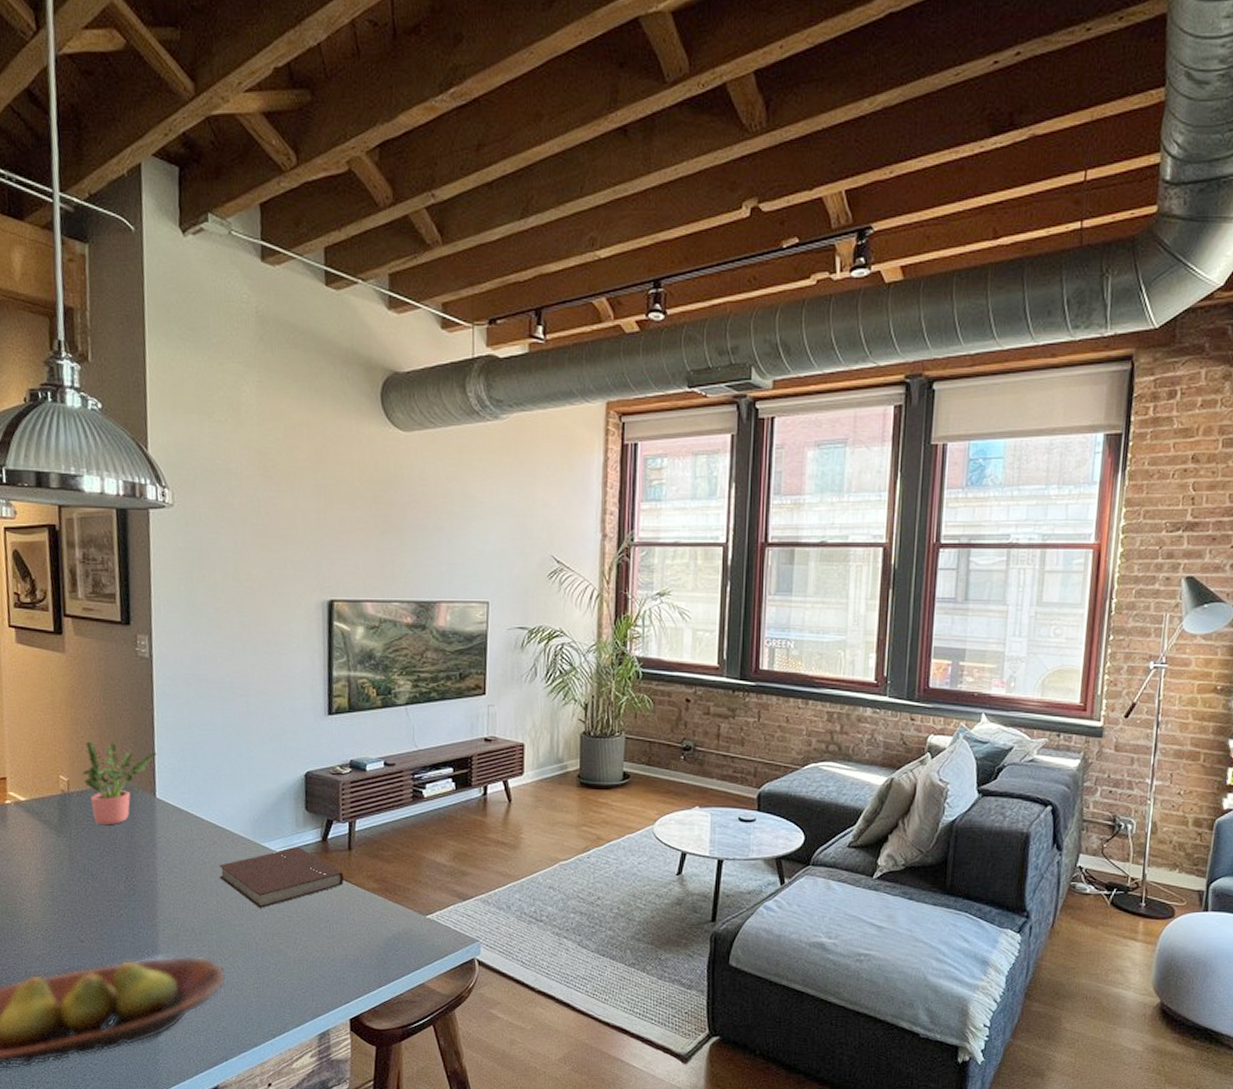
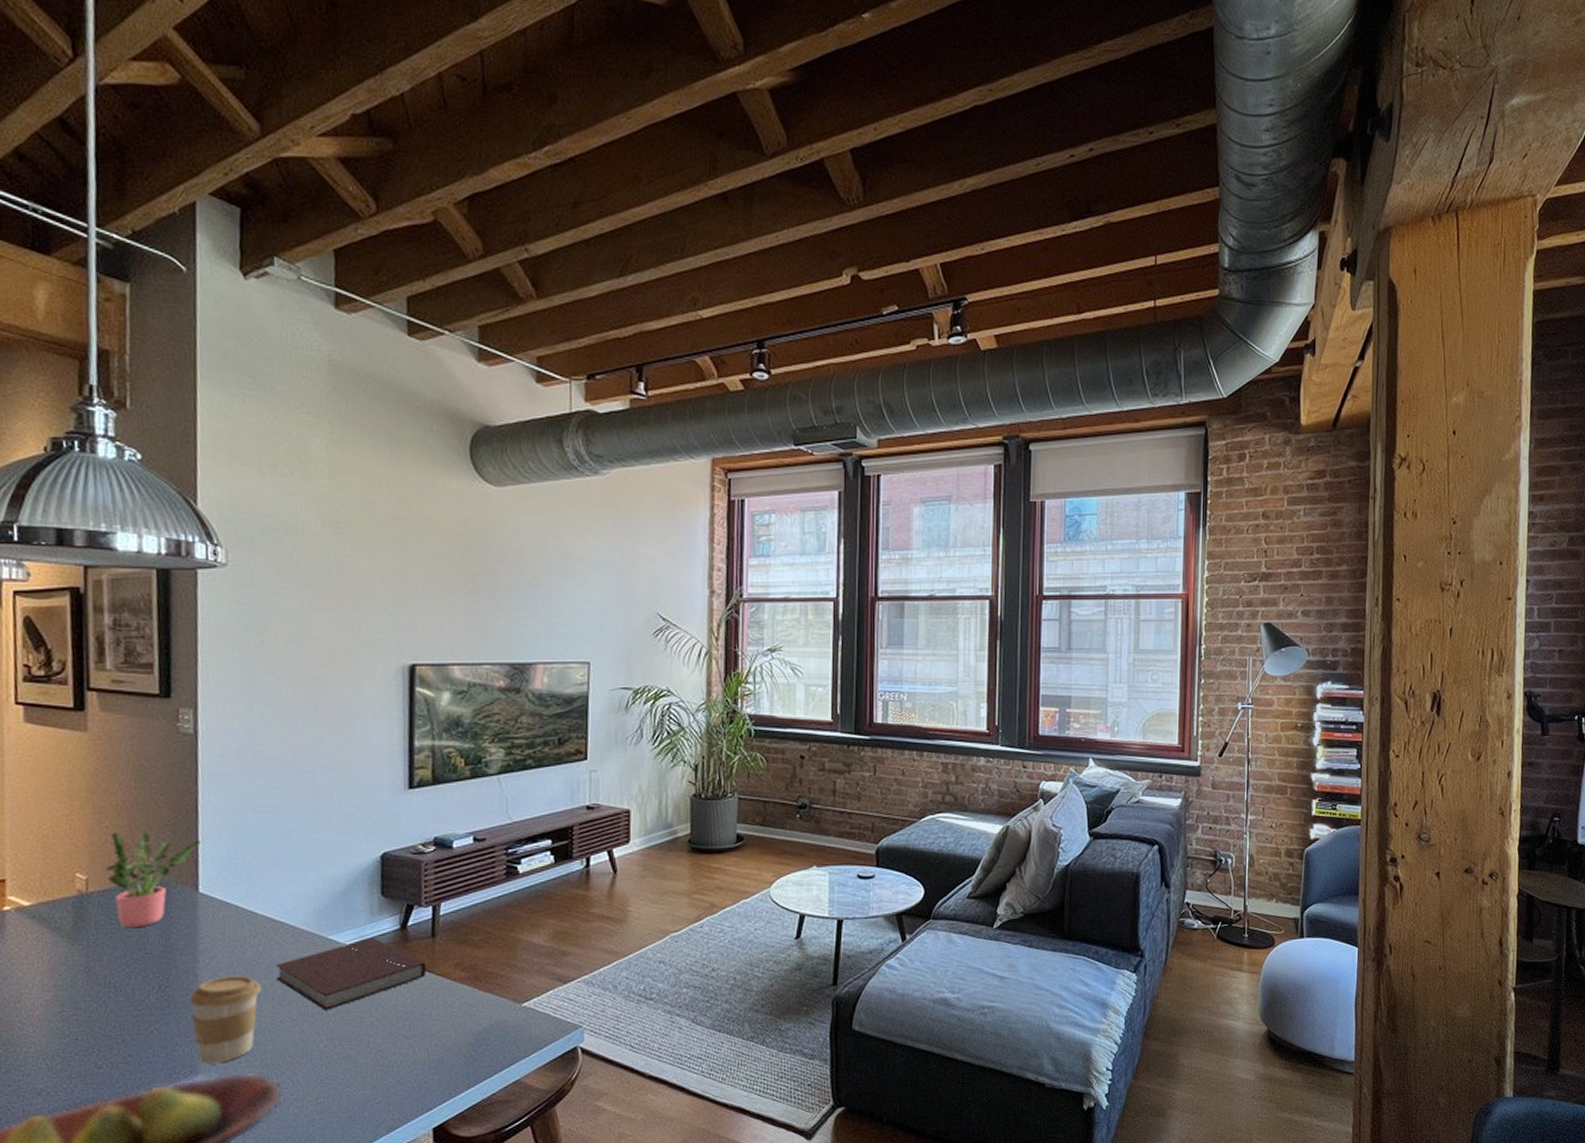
coffee cup: none [150,872,207,947] -> present [189,975,261,1065]

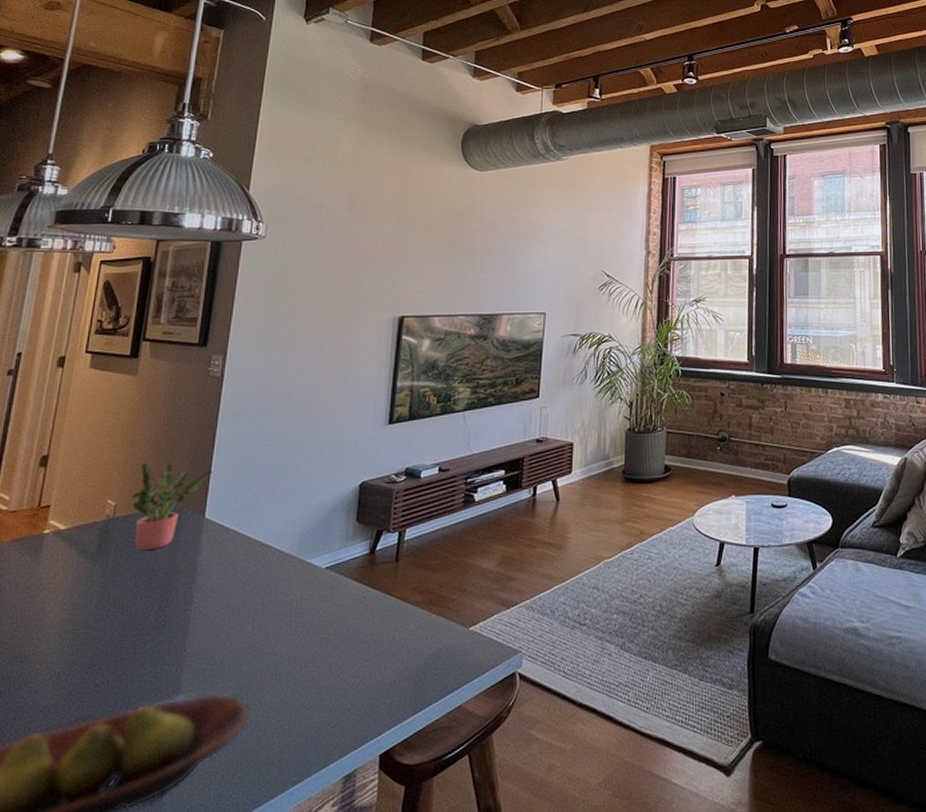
coffee cup: present [189,975,261,1065] -> none [182,596,245,684]
notebook: present [275,938,427,1010] -> none [258,561,389,632]

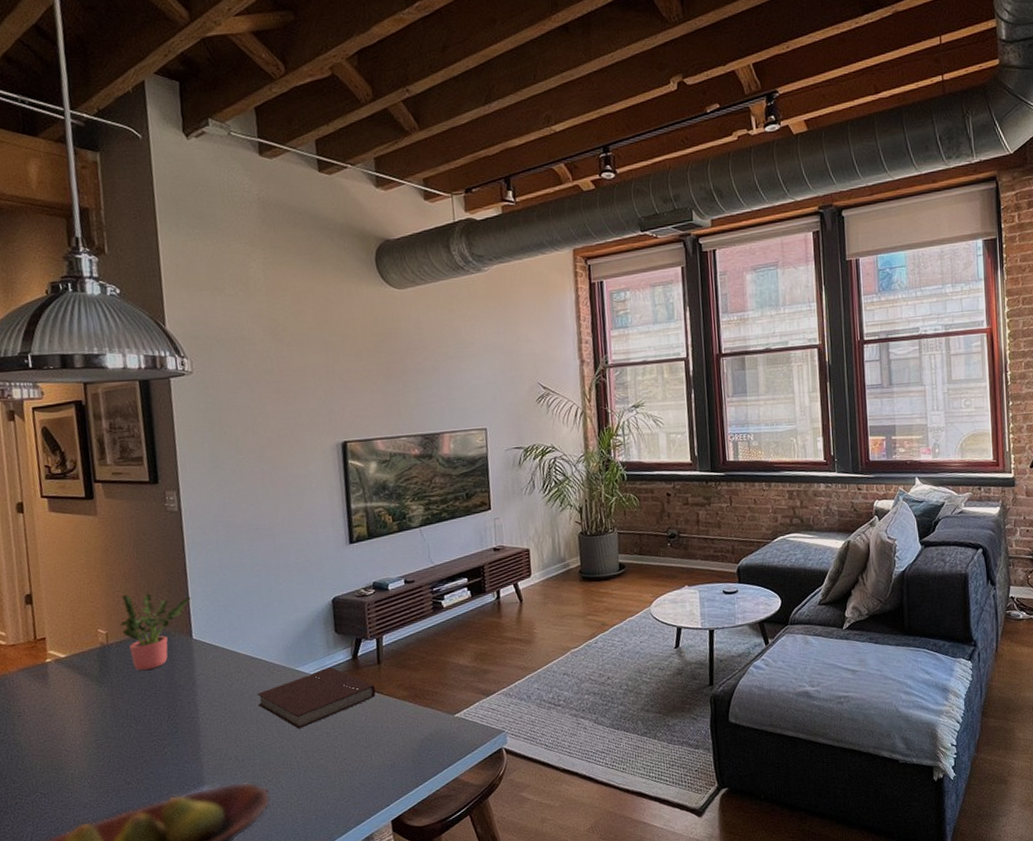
notebook: none [258,561,389,632] -> present [257,667,376,729]

